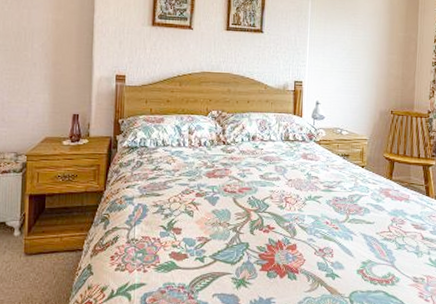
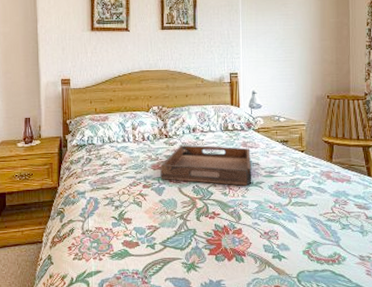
serving tray: none [215,154,311,200] -> present [160,145,252,186]

